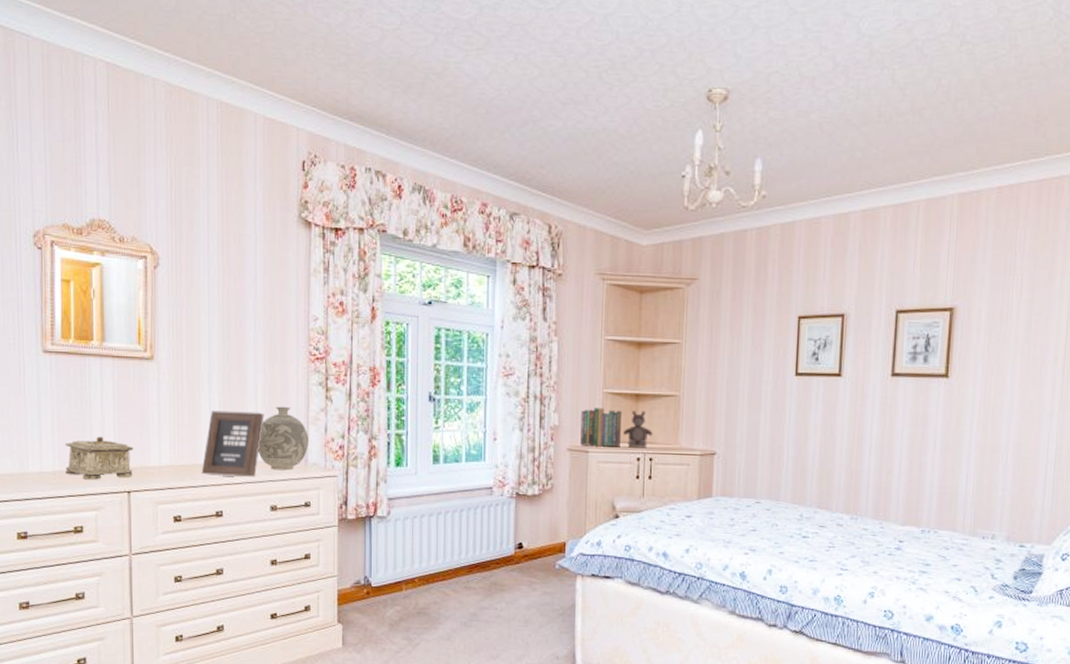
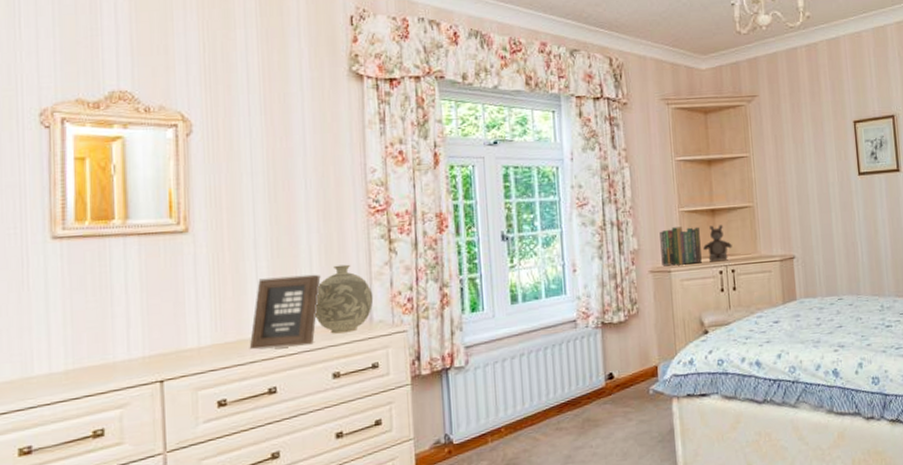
decorative box: present [65,436,134,481] -> none [80,323,167,376]

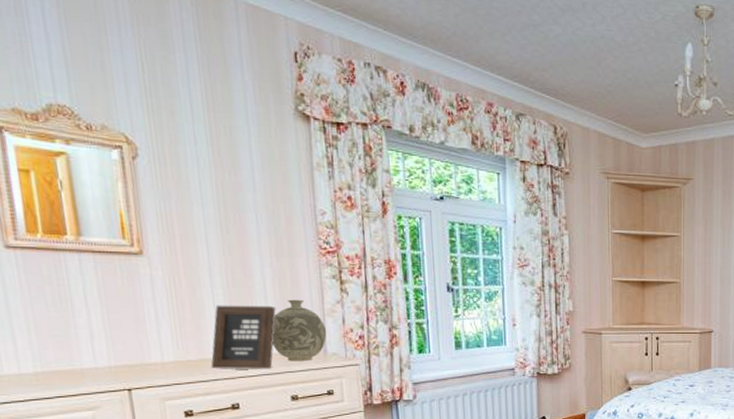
books: present [659,226,702,267] -> none [593,294,630,329]
bear: present [703,224,732,262] -> none [632,296,658,329]

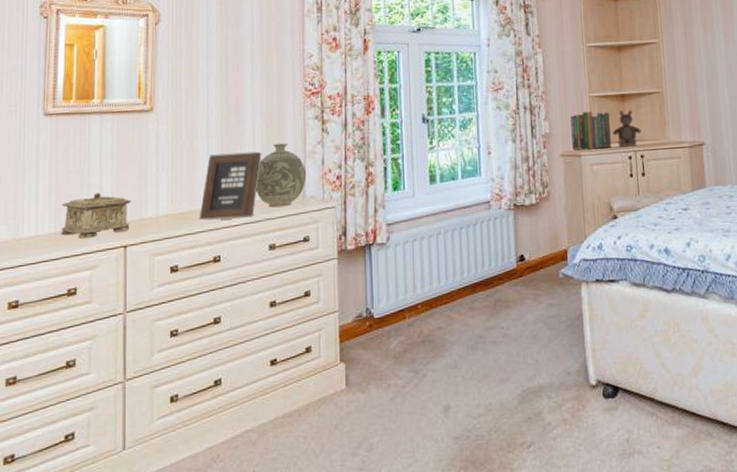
decorative box: none [45,335,132,381] -> present [61,192,131,240]
books: none [593,294,630,329] -> present [570,111,611,151]
bear: none [632,296,658,329] -> present [613,110,641,147]

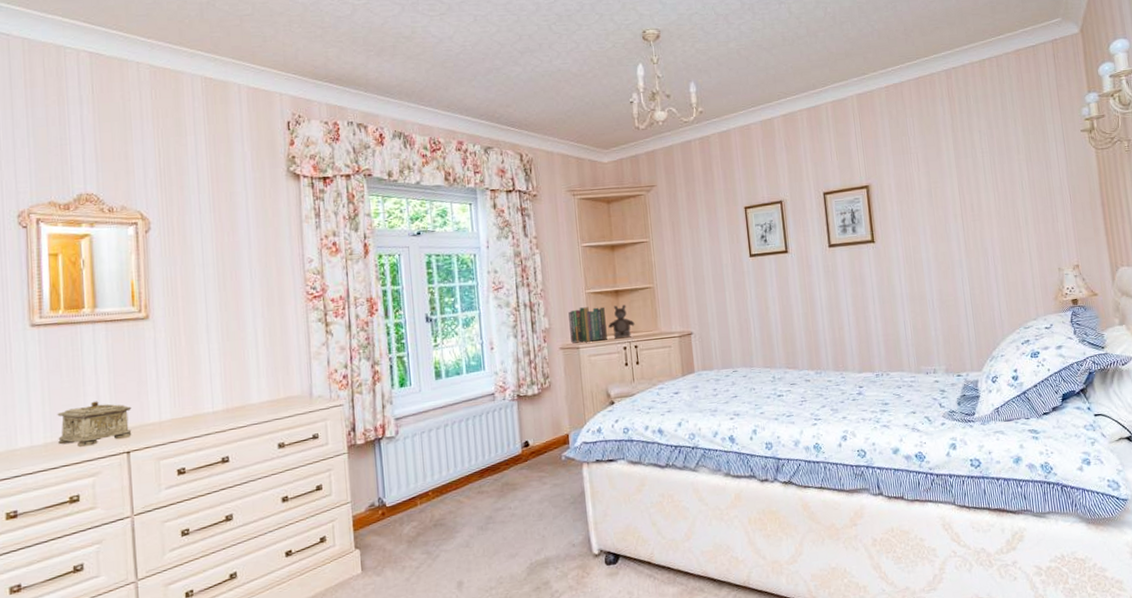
picture frame: present [199,151,262,221] -> none [204,354,266,424]
decorative vase: present [256,143,307,208] -> none [261,345,313,409]

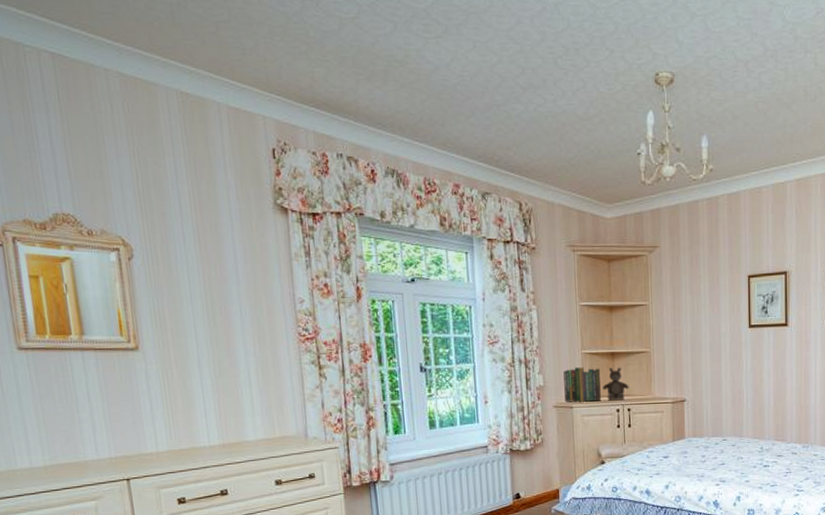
decorative box: present [57,401,132,448] -> none [53,428,130,472]

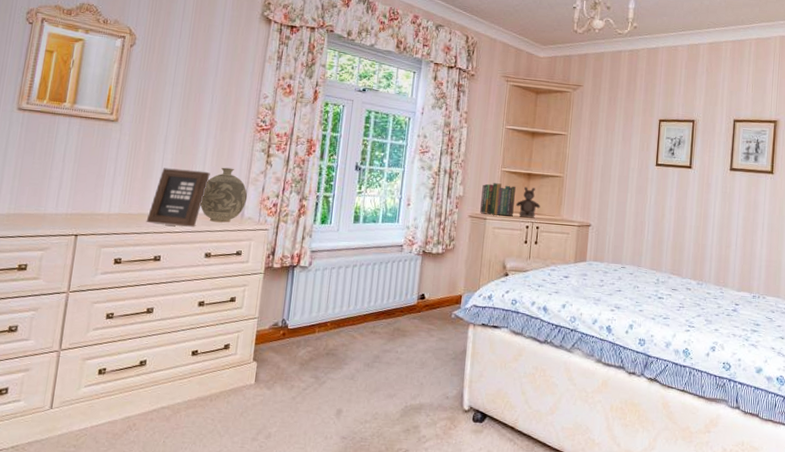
picture frame: none [201,393,260,457] -> present [146,168,210,227]
decorative vase: none [256,386,308,447] -> present [200,167,248,223]

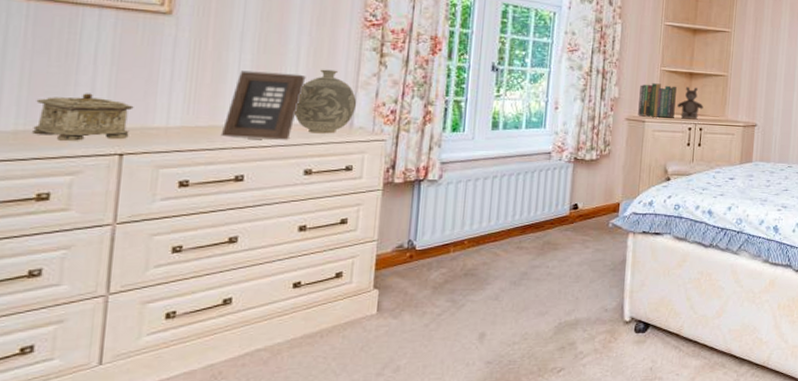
decorative box: none [19,185,87,224] -> present [32,93,134,142]

